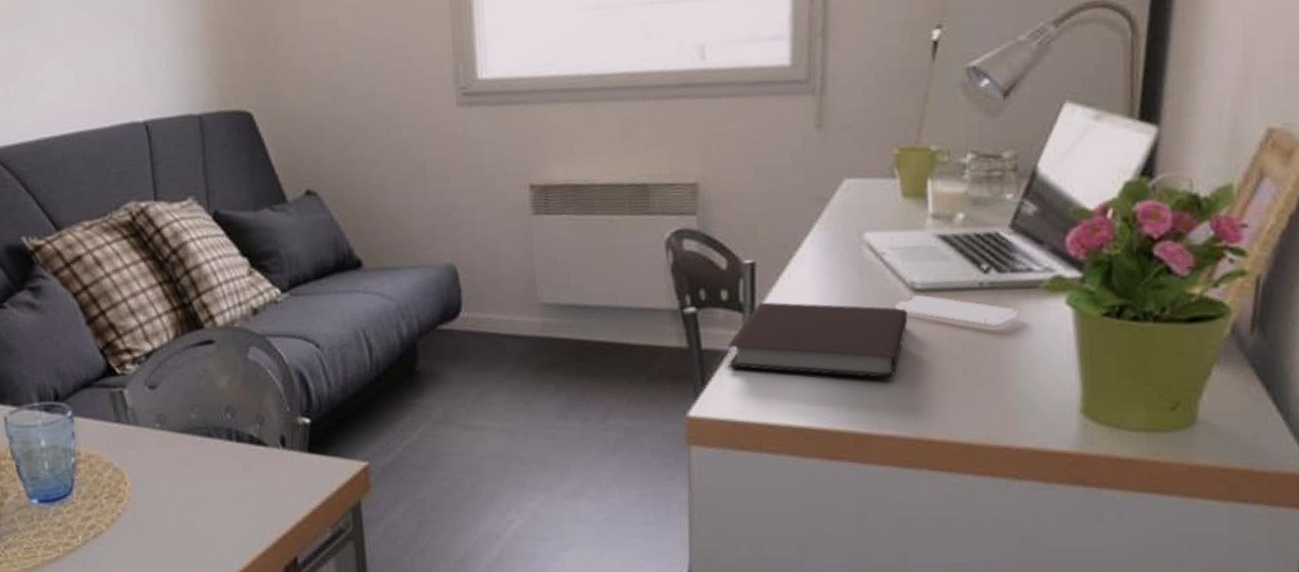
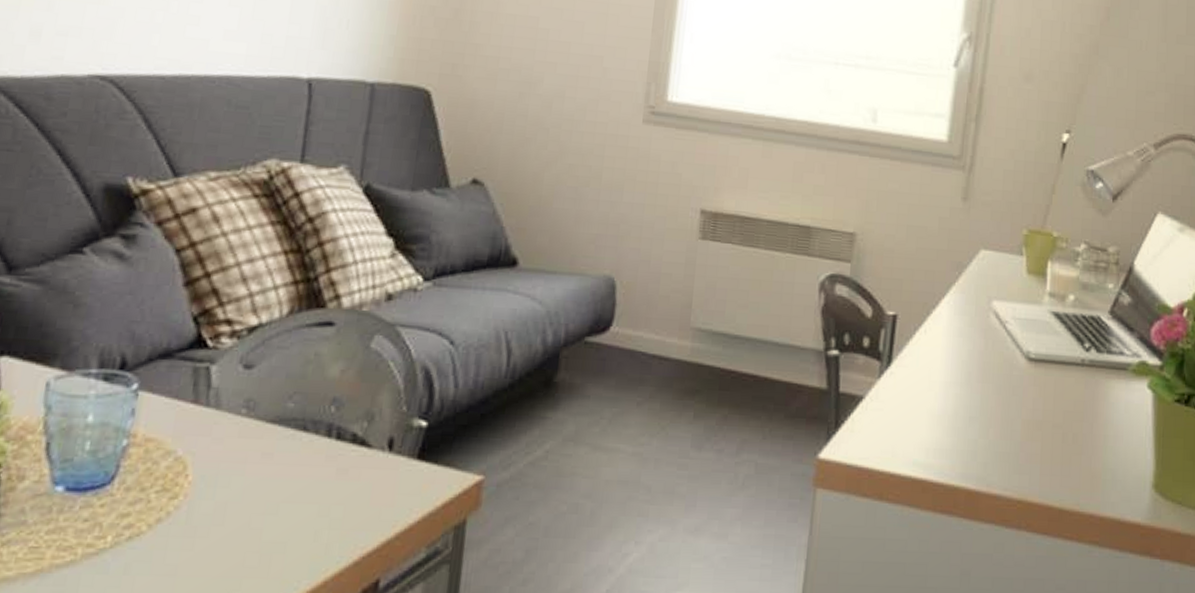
notebook: present [727,302,909,378] -> none [860,353,1022,439]
smartphone: present [895,295,1018,325] -> none [1012,364,1110,400]

